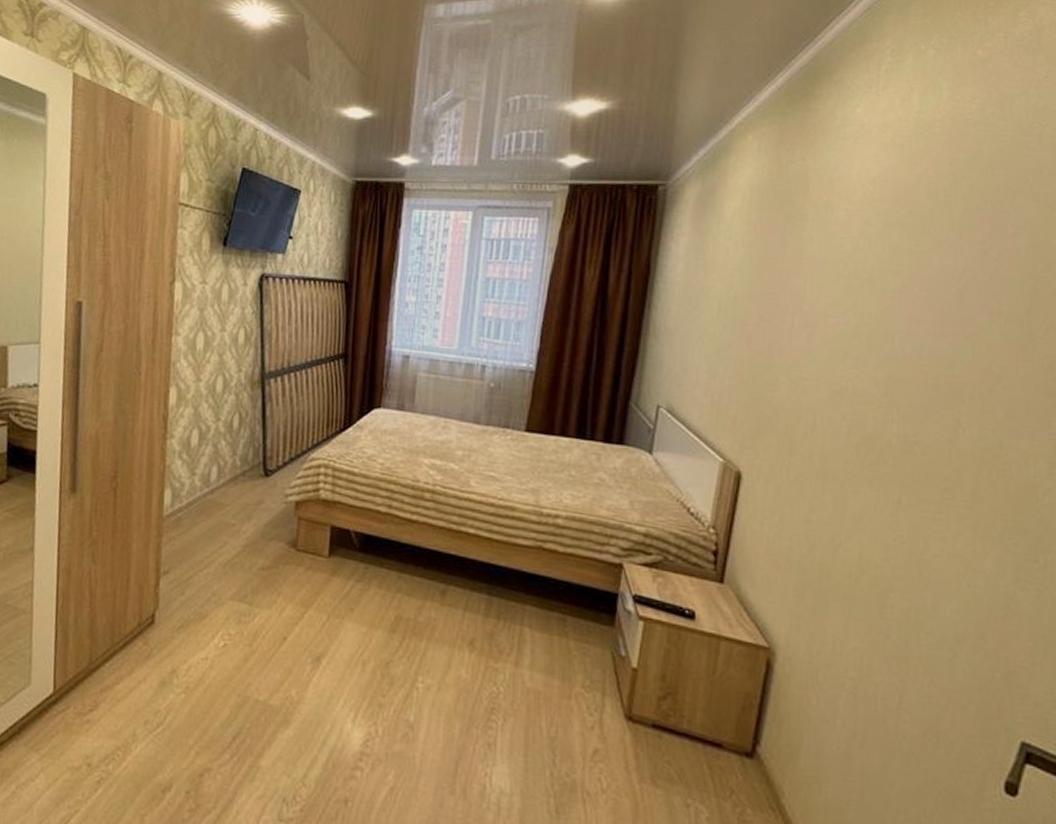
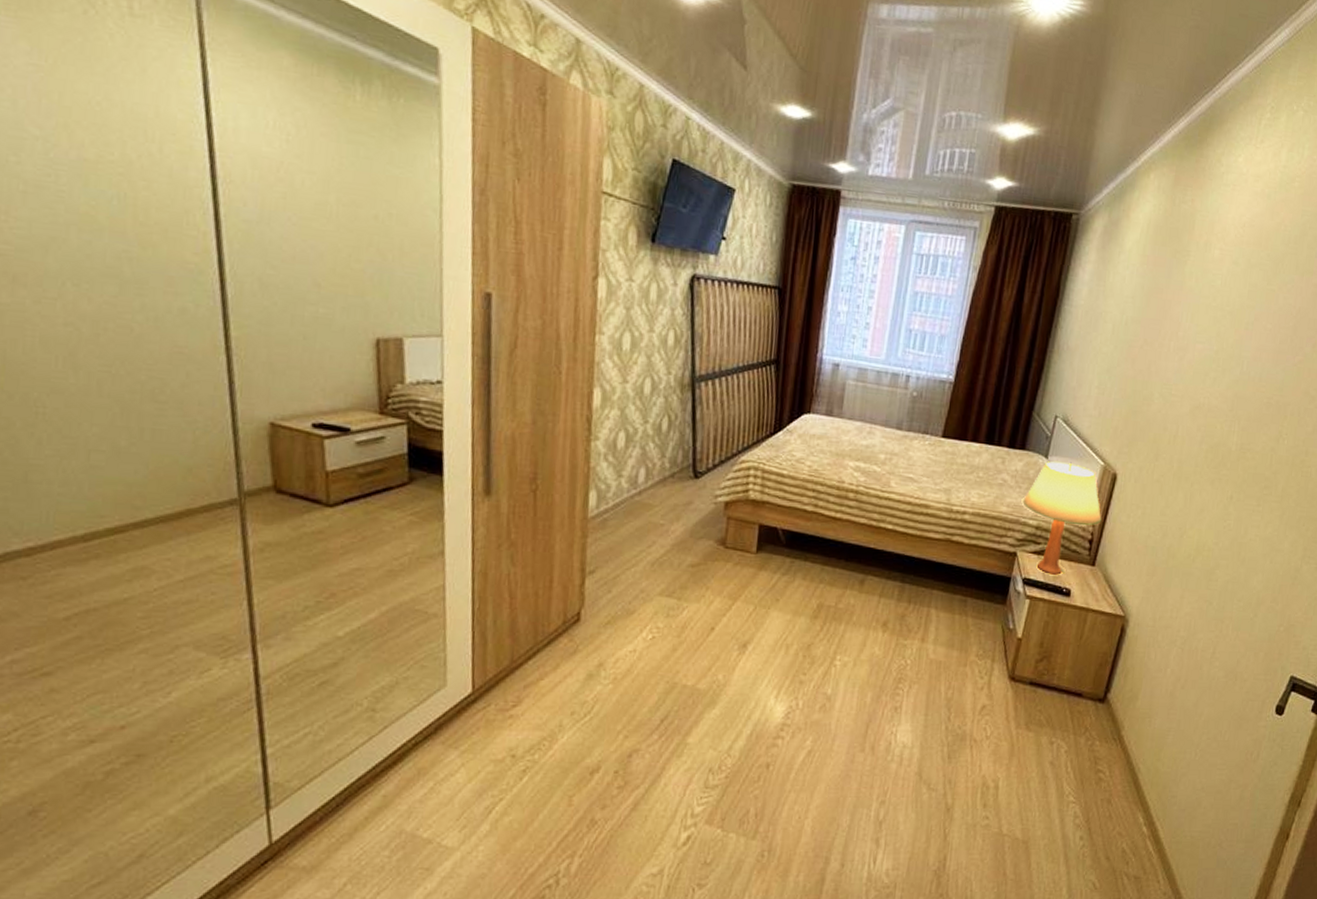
table lamp: none [626,457,727,593] -> present [1023,461,1102,575]

